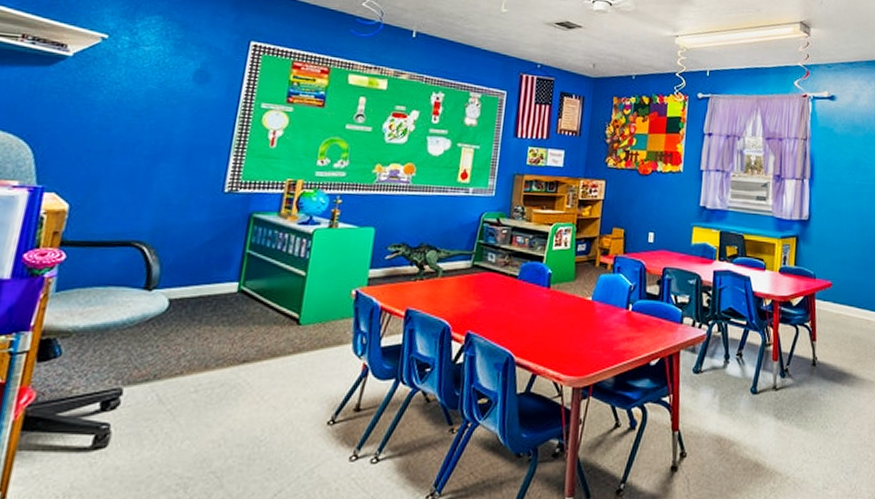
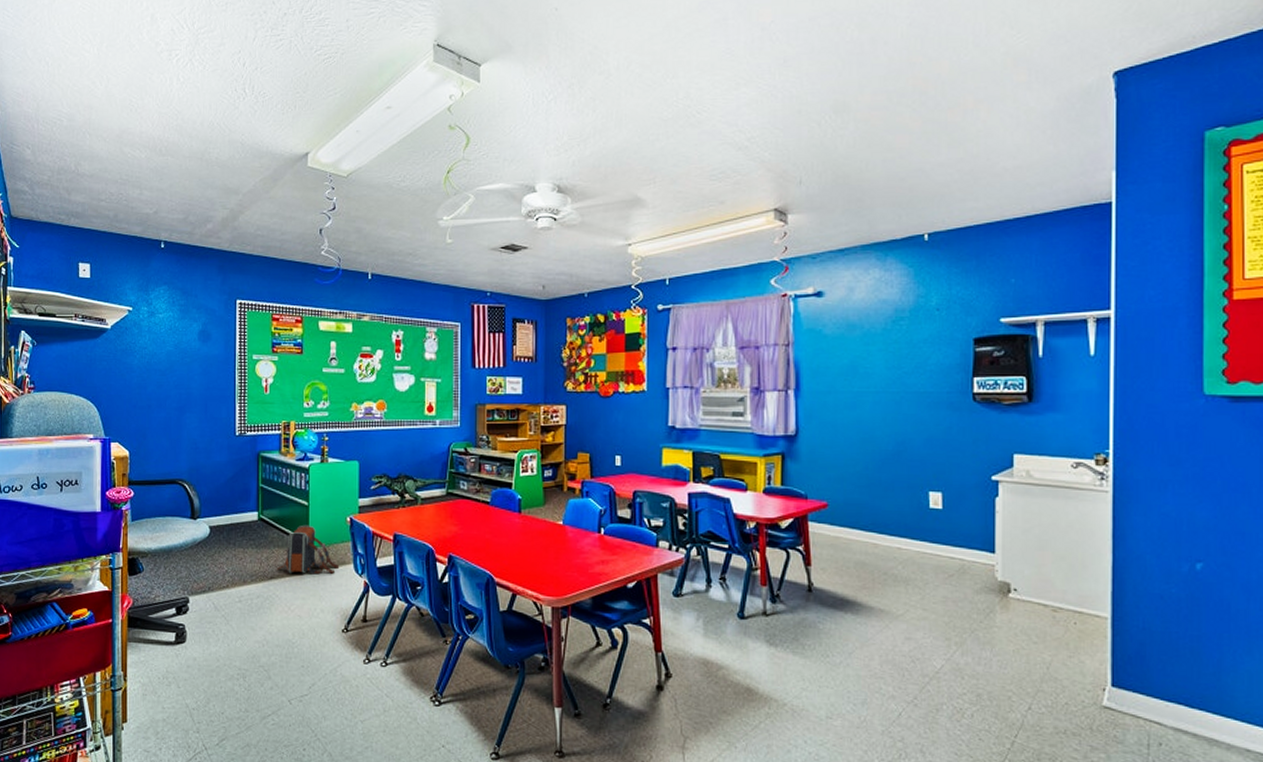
backpack: none [252,298,334,357] -> present [276,524,338,575]

